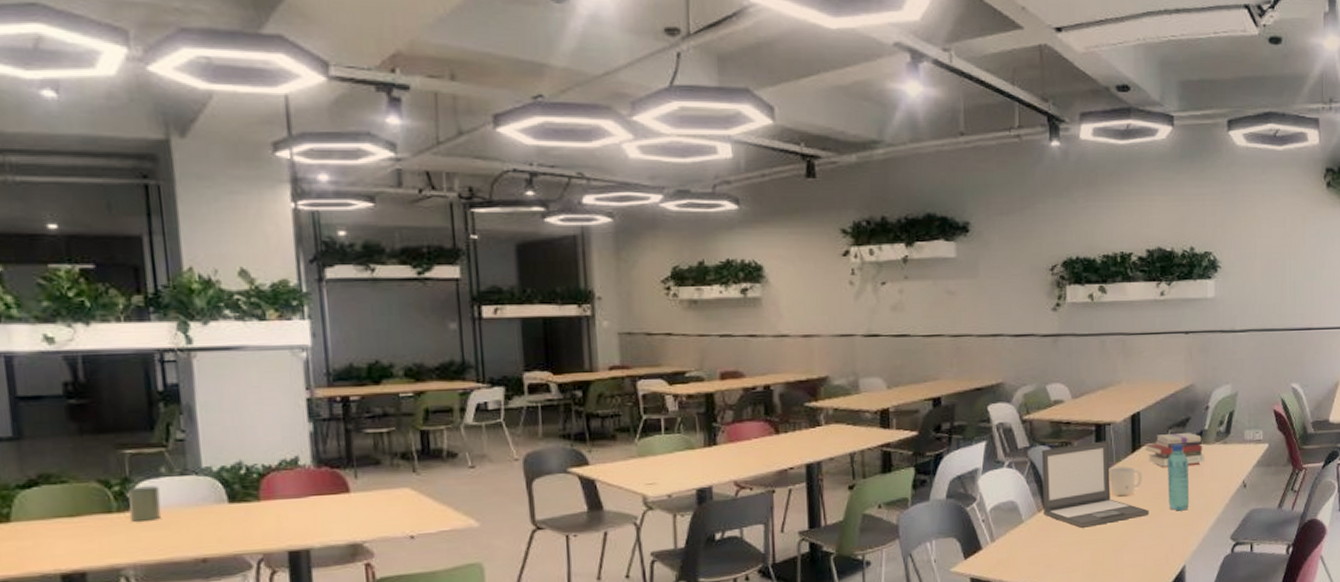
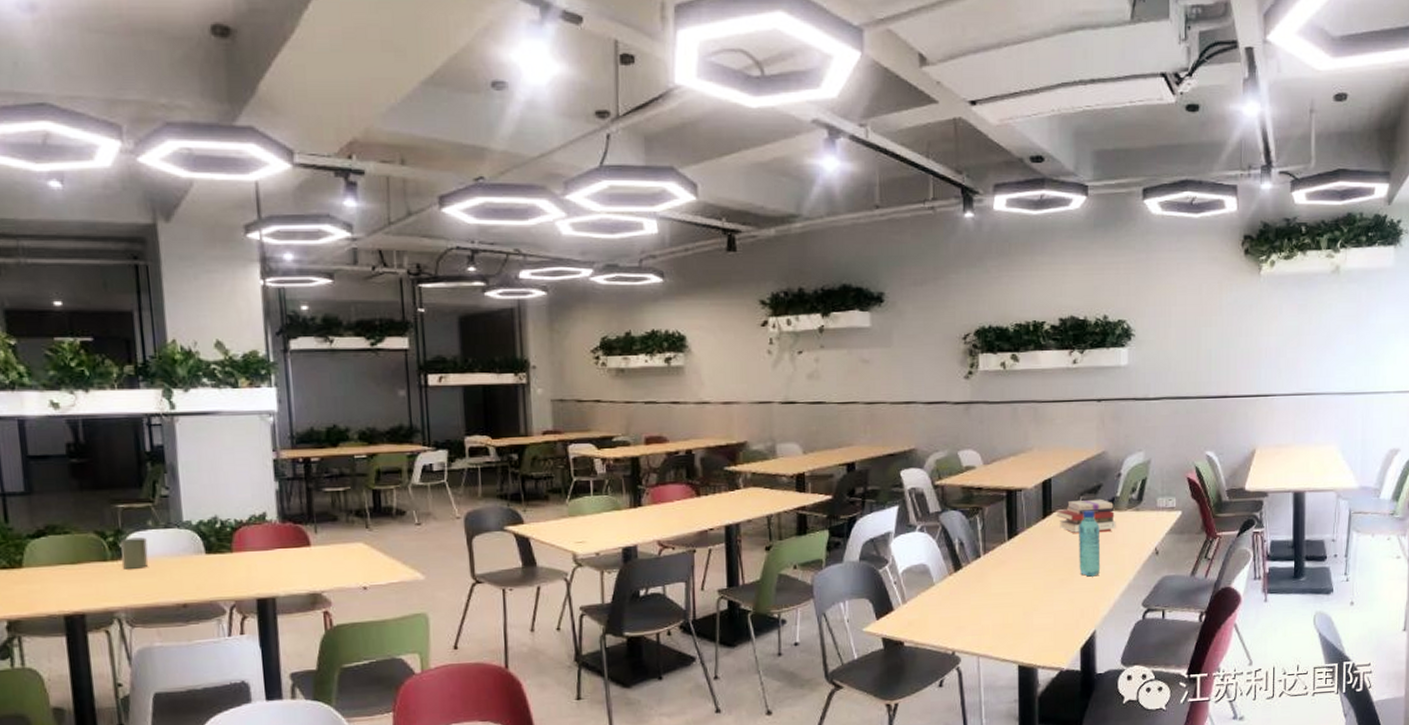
laptop: present [1041,440,1149,528] -> none [952,506,1060,591]
mug: present [1109,466,1143,497] -> none [1019,532,1053,562]

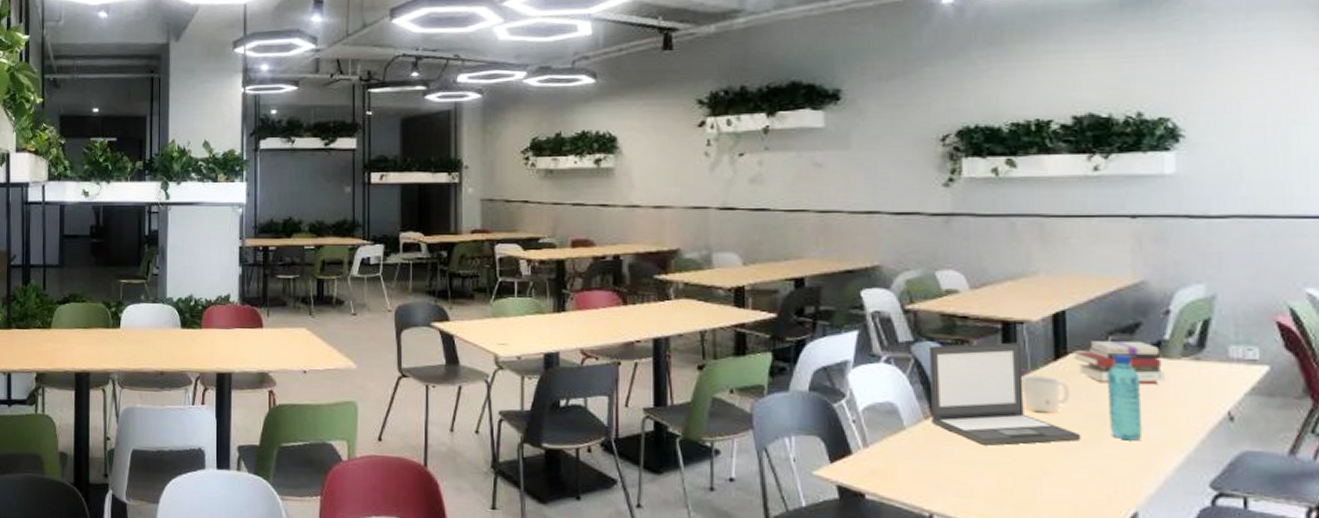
cup: present [120,537,149,569] -> none [119,309,139,337]
laptop: none [952,506,1060,591] -> present [928,342,1081,446]
mug: none [1019,532,1053,562] -> present [1021,376,1070,413]

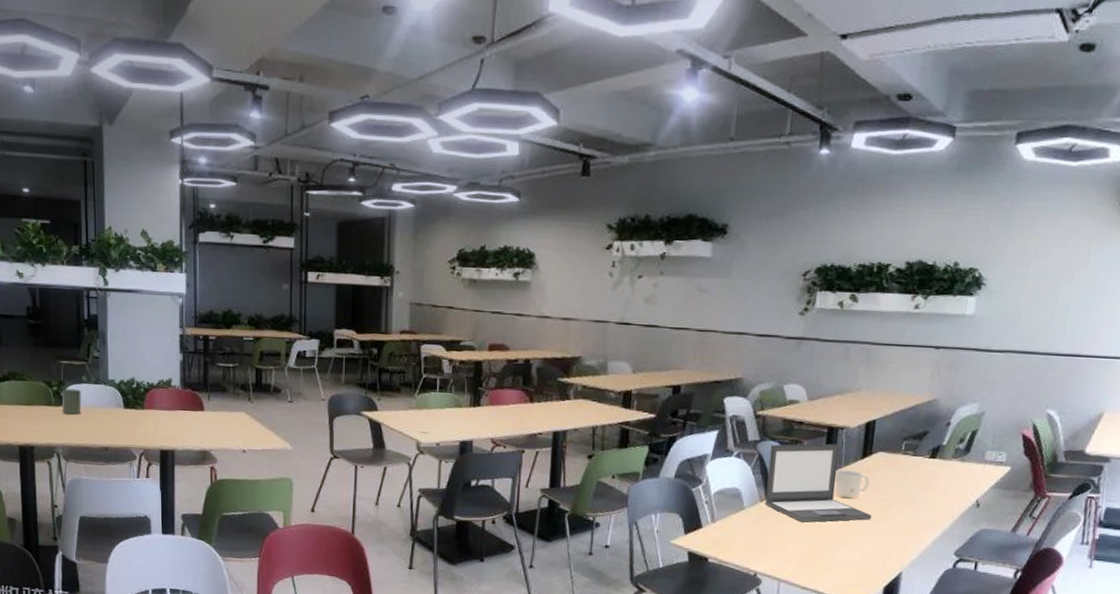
cup: none [119,309,139,337] -> present [61,389,82,415]
books: present [1073,340,1165,384] -> none [876,444,938,478]
water bottle: present [1106,353,1143,441] -> none [893,455,920,520]

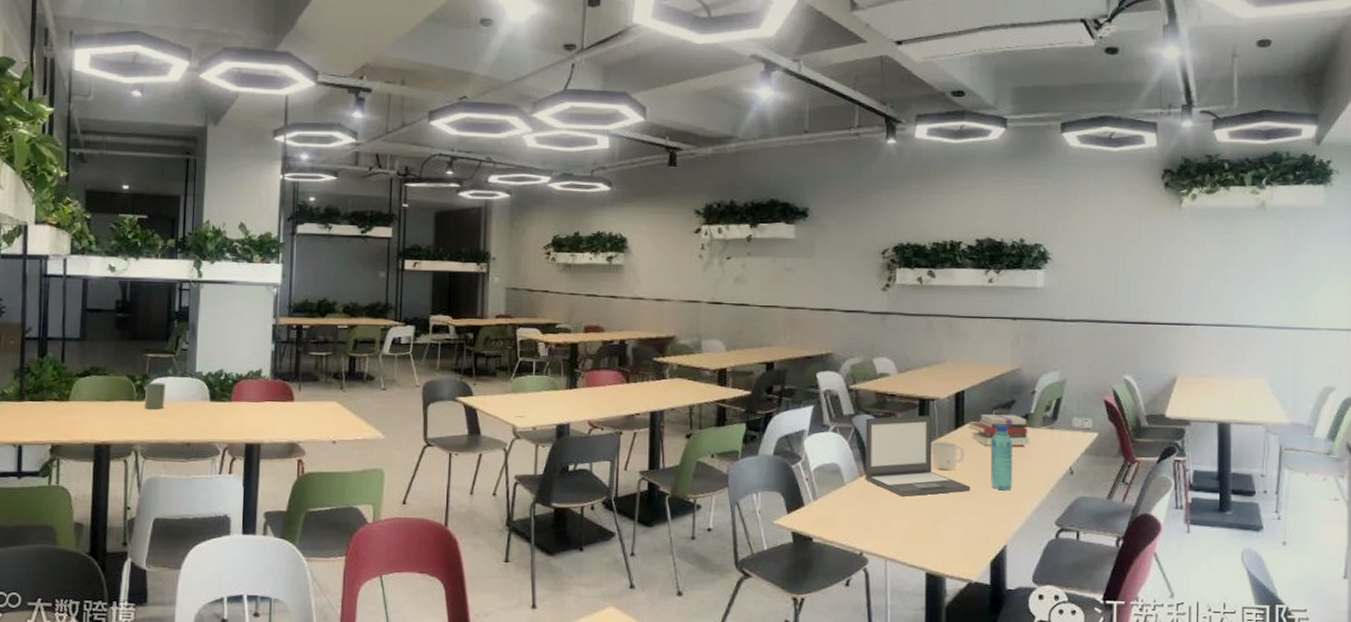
books: none [876,444,938,478] -> present [968,414,1029,447]
water bottle: none [893,455,920,520] -> present [990,424,1013,491]

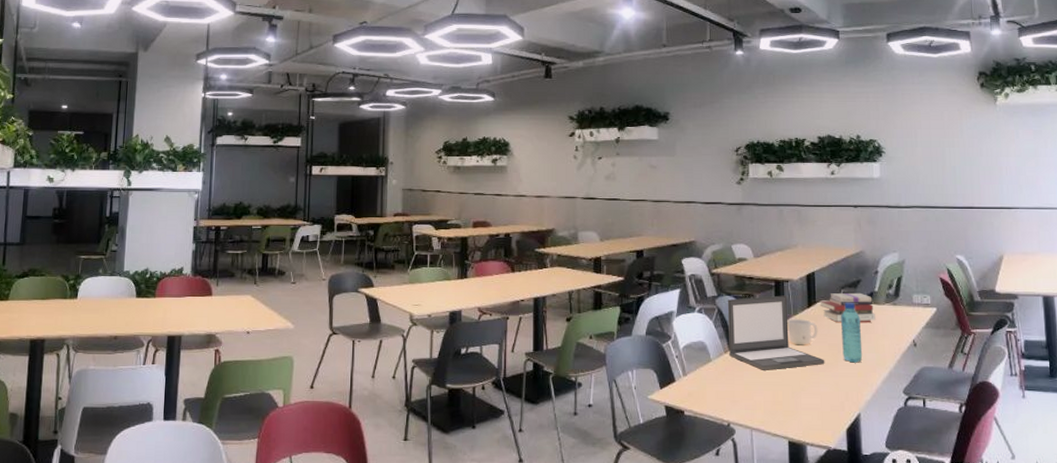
cup: present [144,382,166,409] -> none [76,282,96,306]

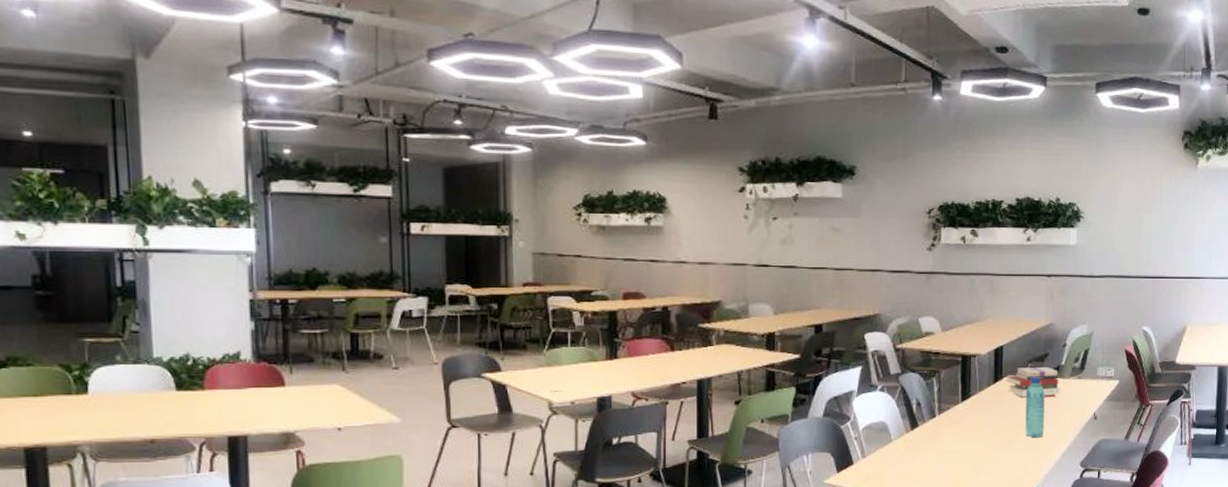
laptop: present [727,295,825,370] -> none [911,371,1007,449]
mug: present [787,319,818,346] -> none [972,395,1003,422]

